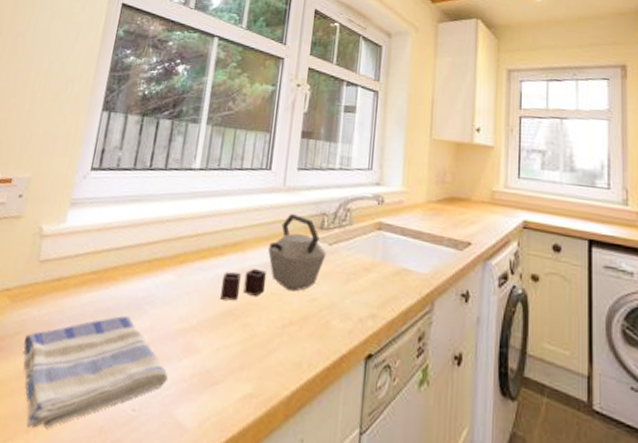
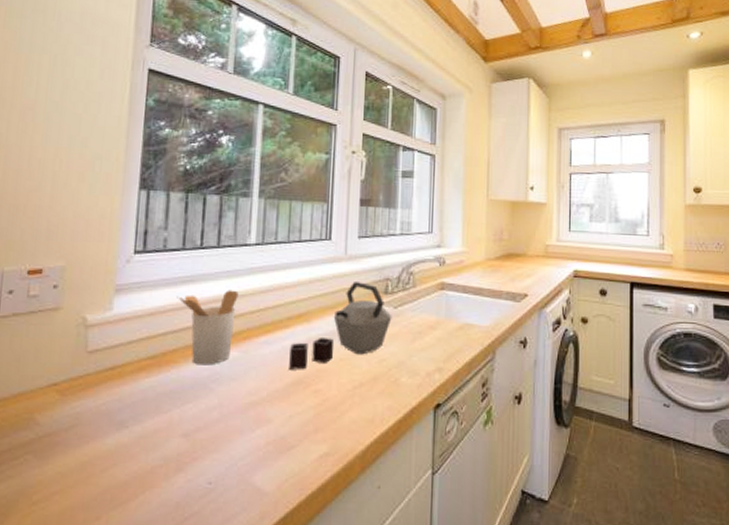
dish towel: present [23,316,168,429] -> none [82,397,242,514]
utensil holder: none [123,212,180,286] -> present [176,290,239,366]

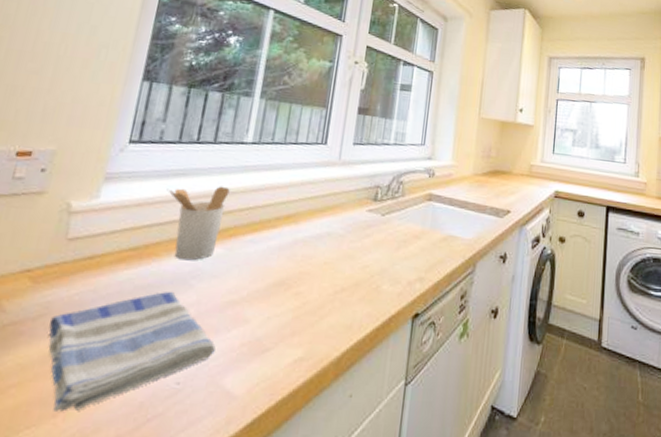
dish towel: none [82,397,242,514] -> present [48,292,216,412]
kettle: present [289,282,392,370] -> none [272,187,380,272]

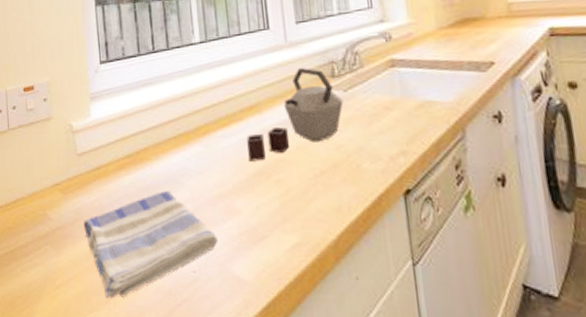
utensil holder: present [166,186,230,261] -> none [140,88,194,162]
kettle: none [272,187,380,272] -> present [247,68,344,161]

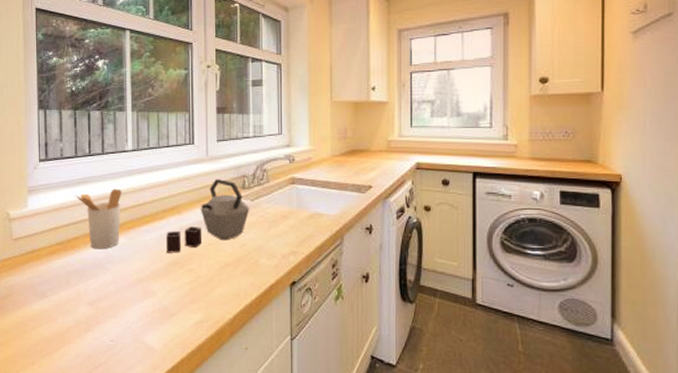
dish towel: present [84,191,218,299] -> none [15,274,134,361]
utensil holder: none [140,88,194,162] -> present [74,189,122,250]

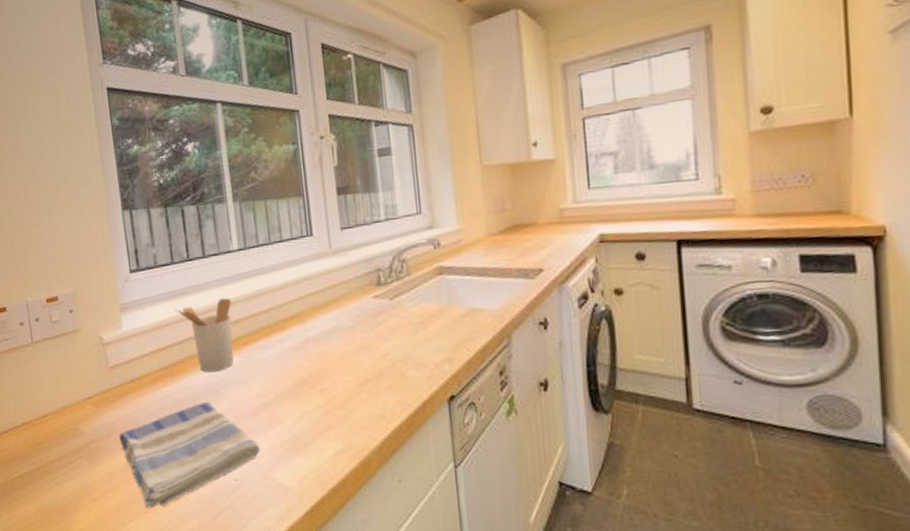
dish towel: none [15,274,134,361] -> present [119,402,260,508]
kettle: present [166,179,250,253] -> none [289,276,389,371]

